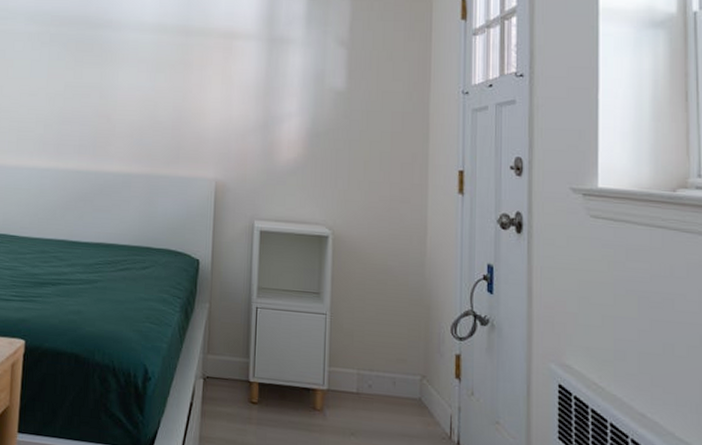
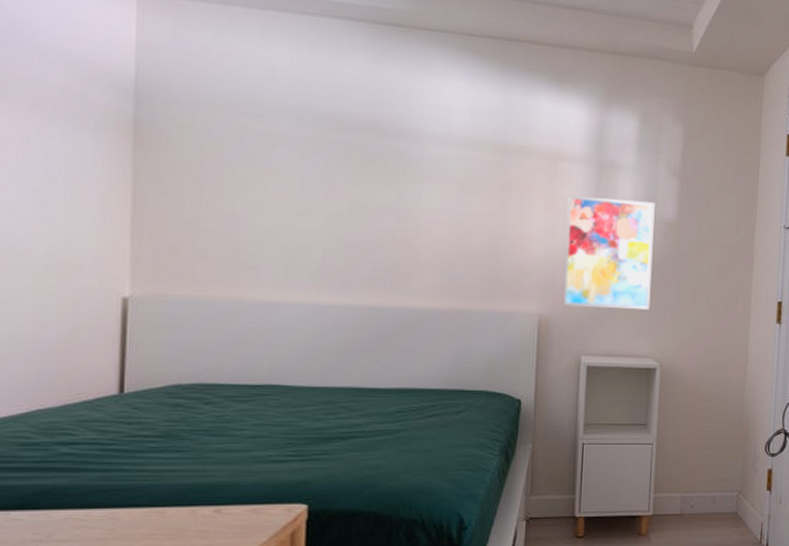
wall art: none [237,69,324,178] -> present [562,195,655,311]

